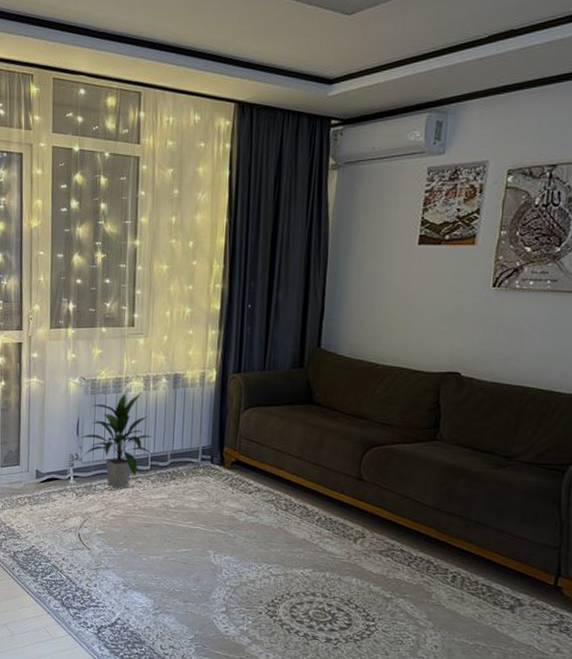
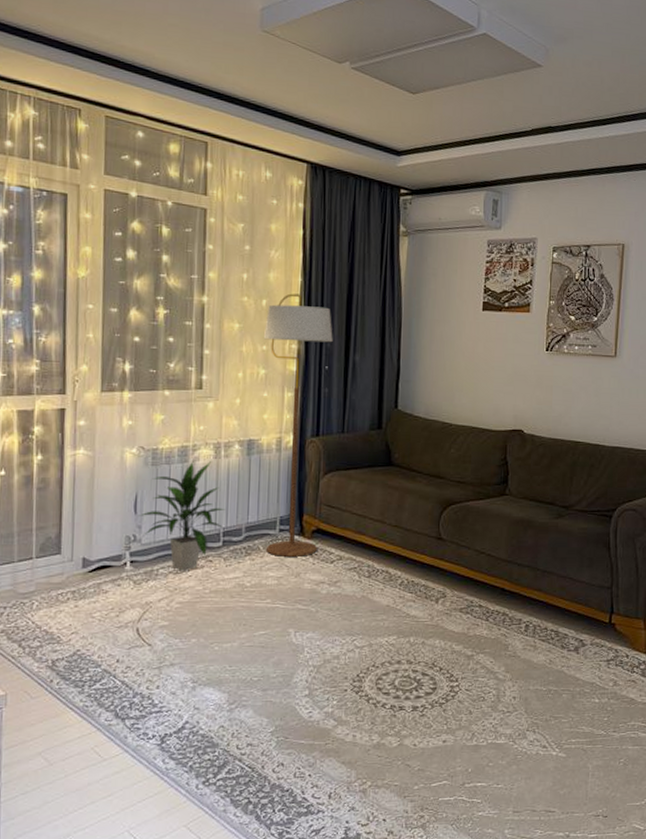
floor lamp: none [188,234,257,485] -> present [263,293,333,557]

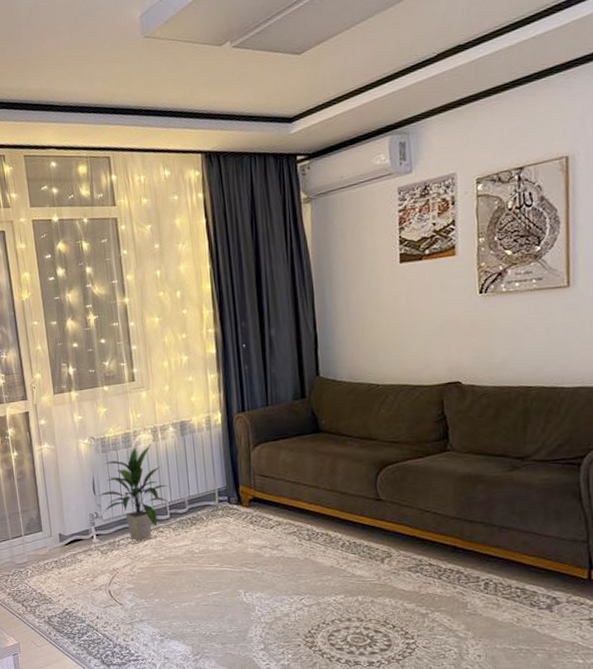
floor lamp: present [263,293,333,557] -> none [181,280,257,525]

